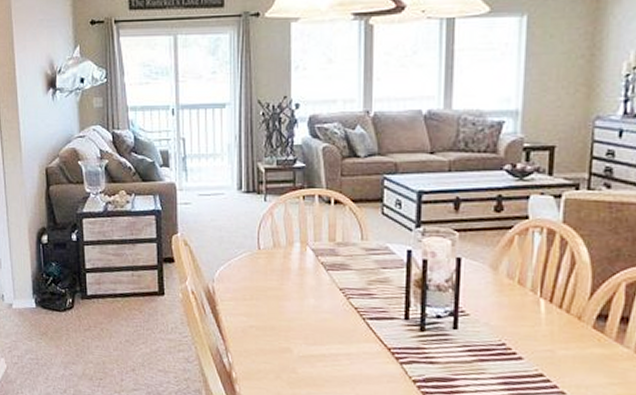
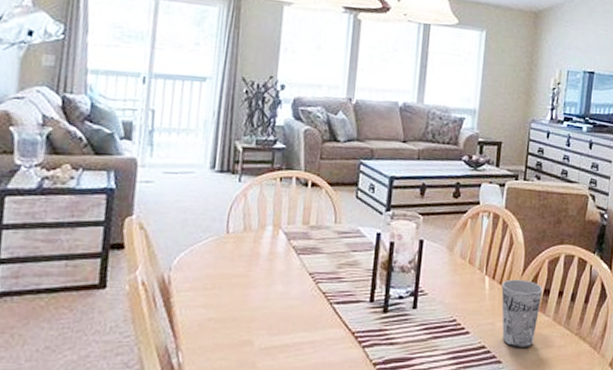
cup: none [562,303,620,382] -> present [501,279,544,349]

